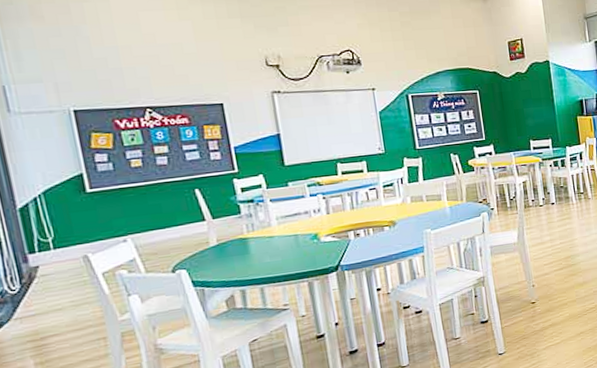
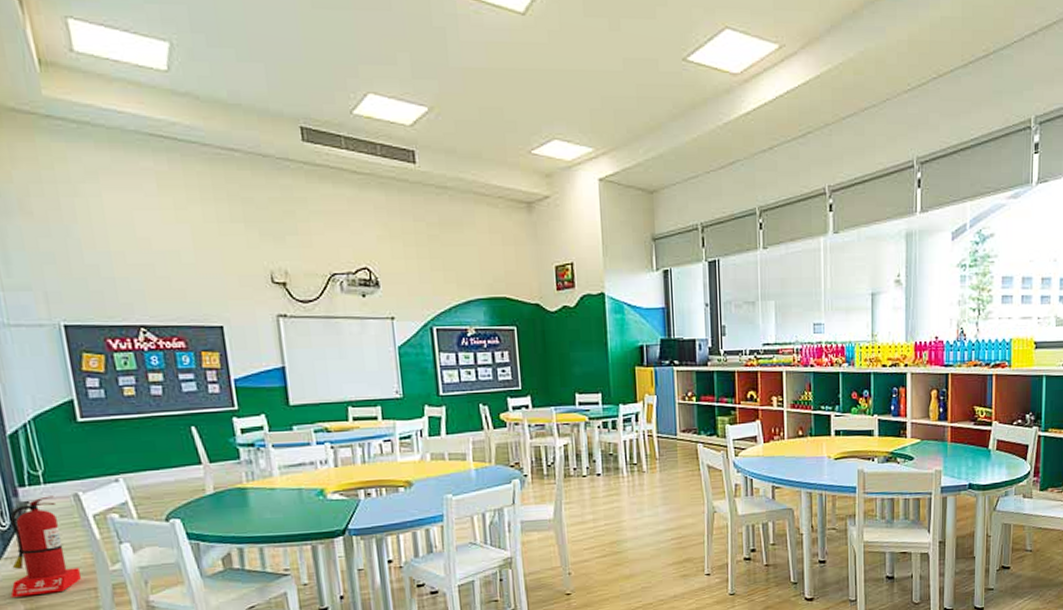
fire extinguisher: none [19,259,90,354] -> present [9,495,81,598]

